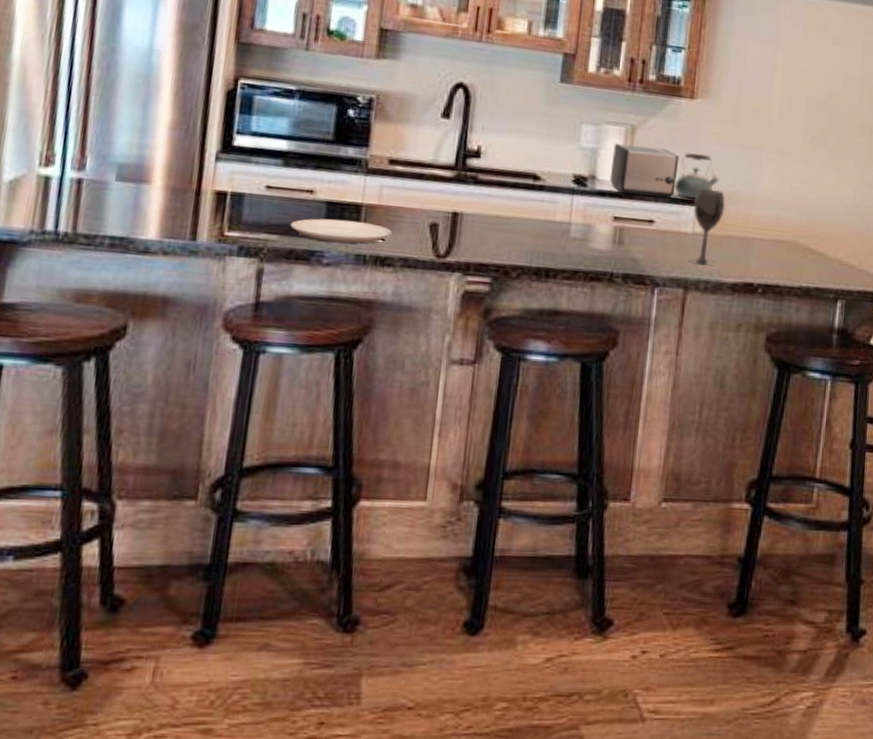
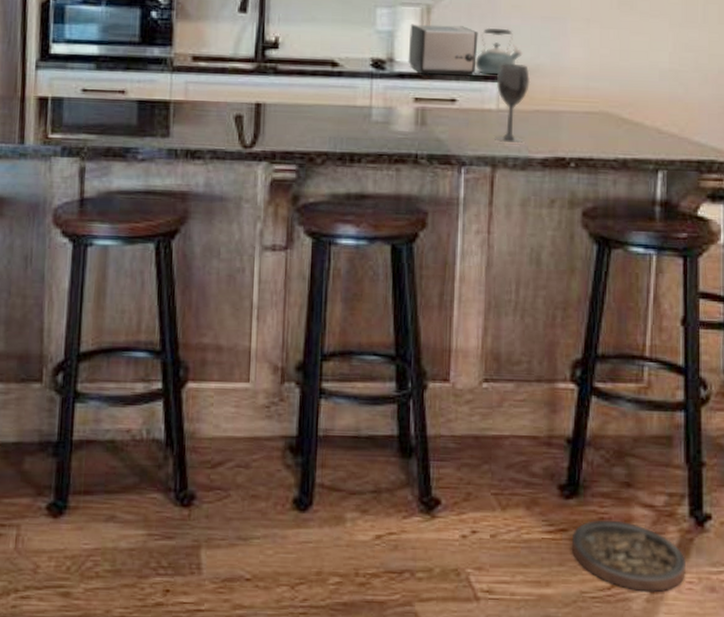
plate: present [290,218,392,244] -> none [106,116,199,139]
pet bowl: none [736,637,841,707] -> present [571,519,687,593]

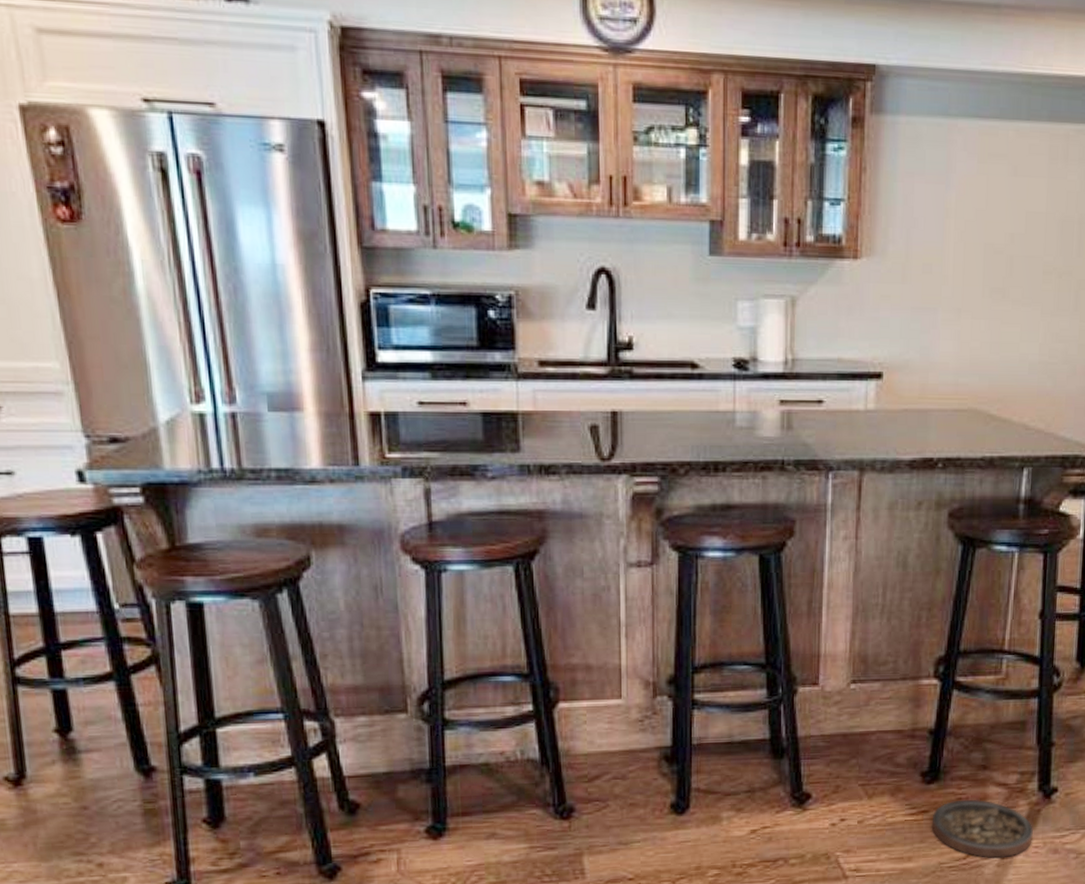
toaster: present [408,24,478,76] -> none [772,318,846,375]
kettle: present [475,27,524,75] -> none [842,320,893,373]
wine glass: present [493,64,531,143] -> none [861,361,900,445]

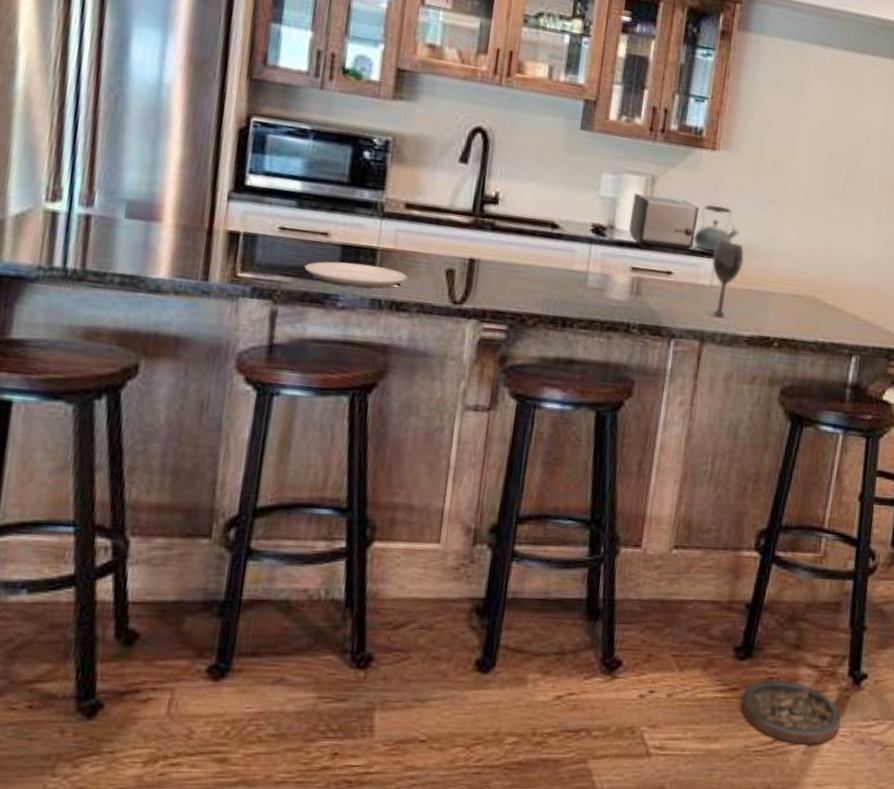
plate: none [449,430,552,455] -> present [304,261,407,288]
toaster: none [772,318,846,375] -> present [628,193,700,251]
kettle: none [842,320,893,373] -> present [693,204,741,252]
wine glass: none [861,361,900,445] -> present [704,241,745,320]

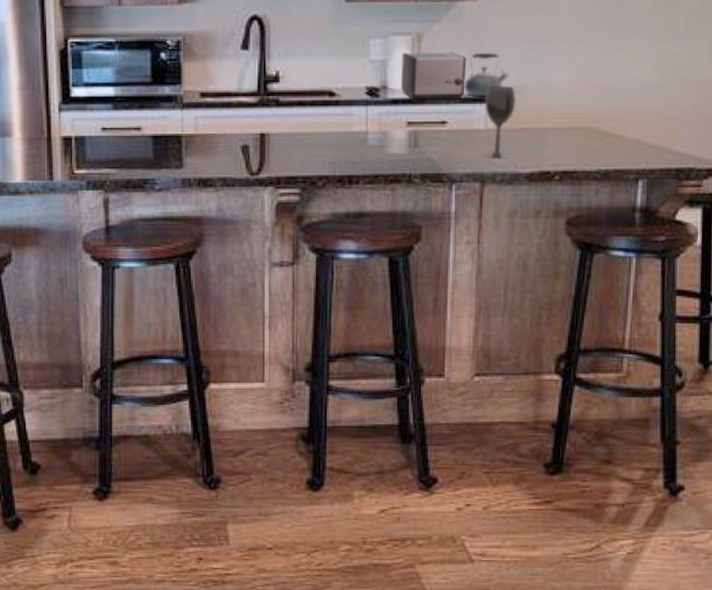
plate: present [304,261,407,288] -> none [125,150,209,171]
pet bowl: present [740,679,841,746] -> none [556,492,661,553]

